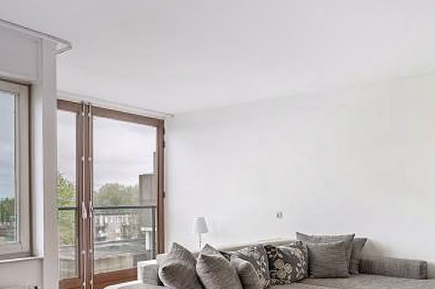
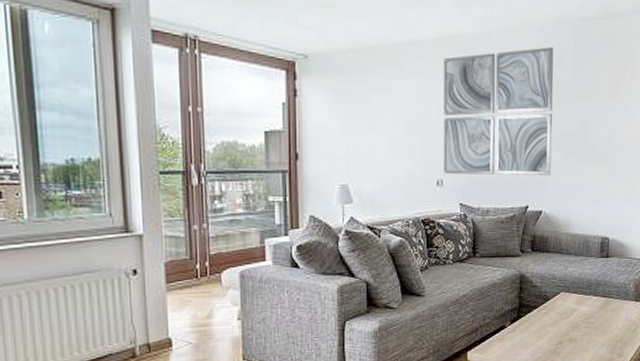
wall art: none [281,101,375,208] -> present [443,46,554,176]

